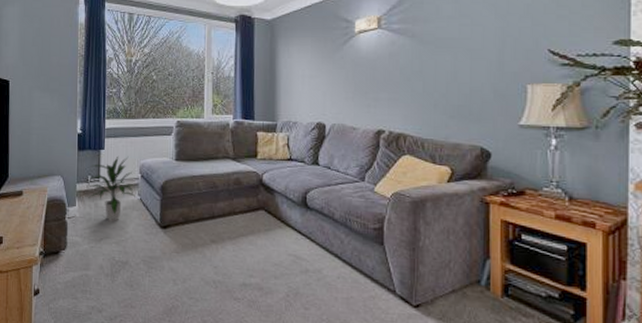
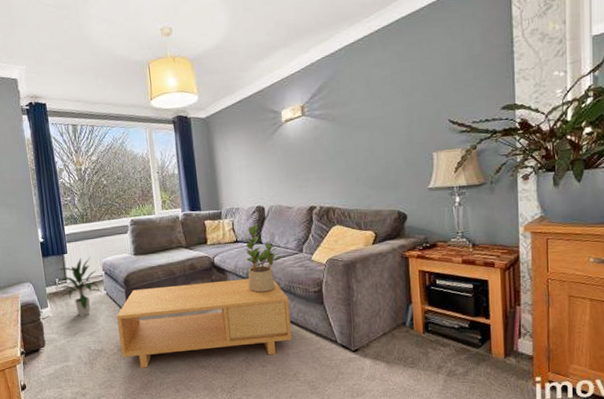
coffee table: none [147,199,343,297] -> present [116,278,292,369]
potted plant: none [298,143,340,221] -> present [245,225,282,292]

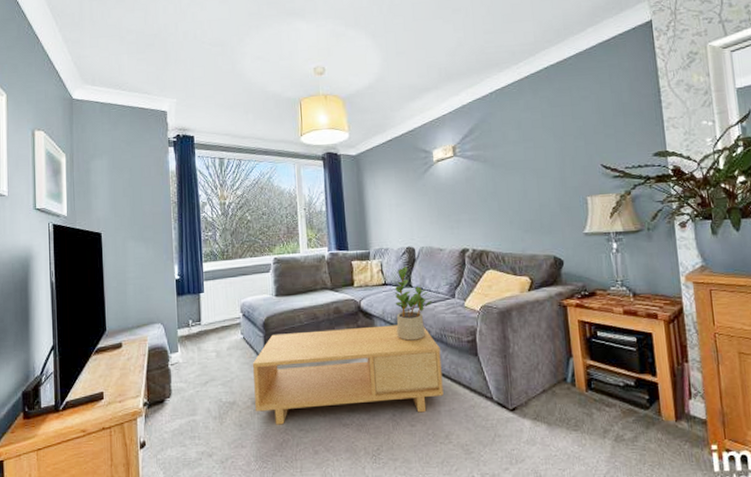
indoor plant: present [56,257,102,316] -> none [189,297,238,363]

